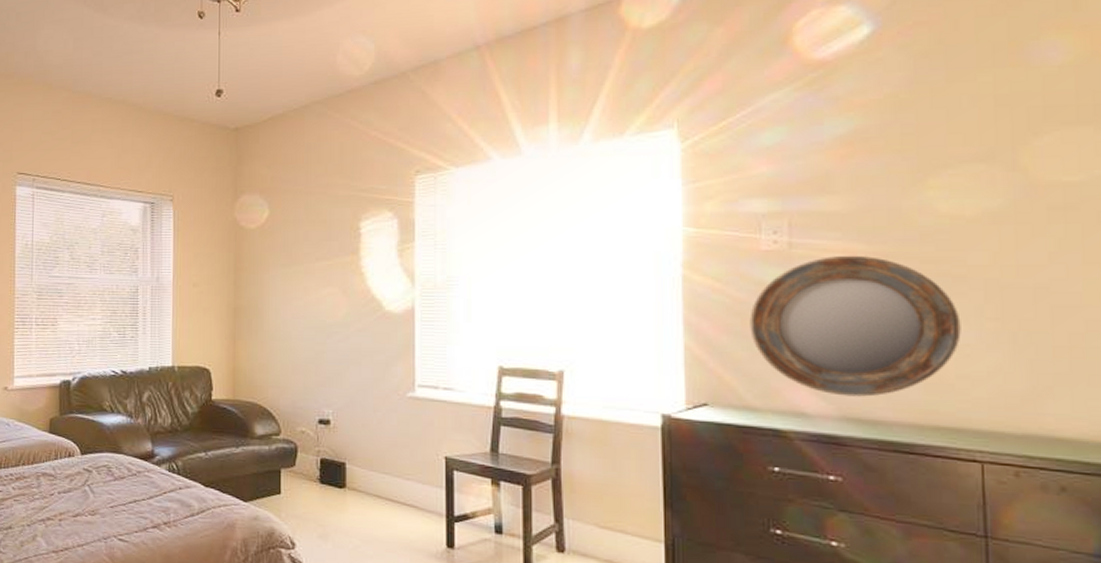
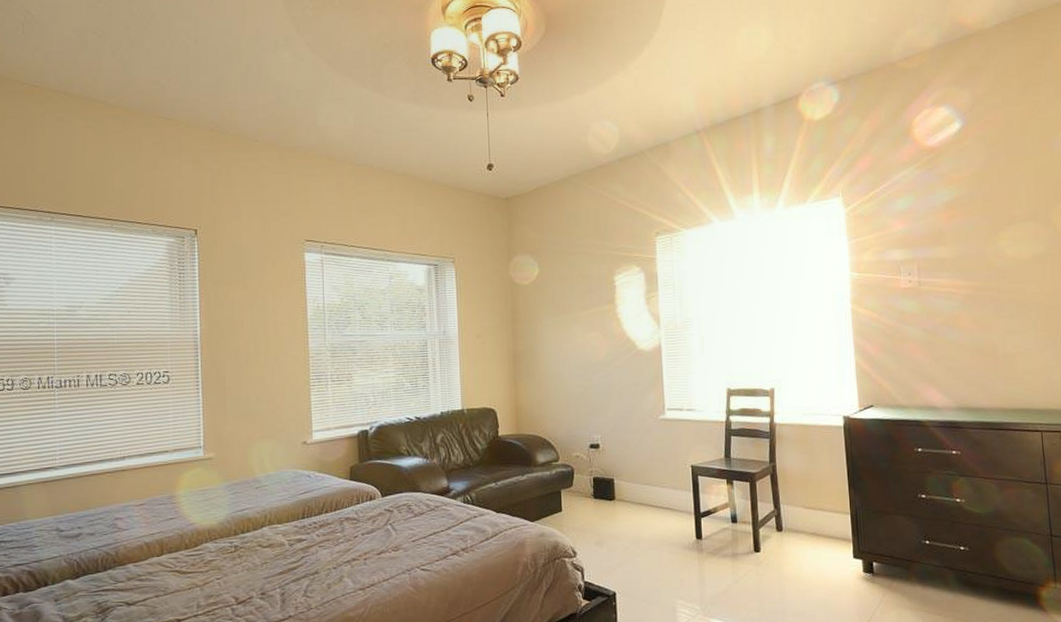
home mirror: present [750,255,961,397] -> none [897,289,1025,392]

